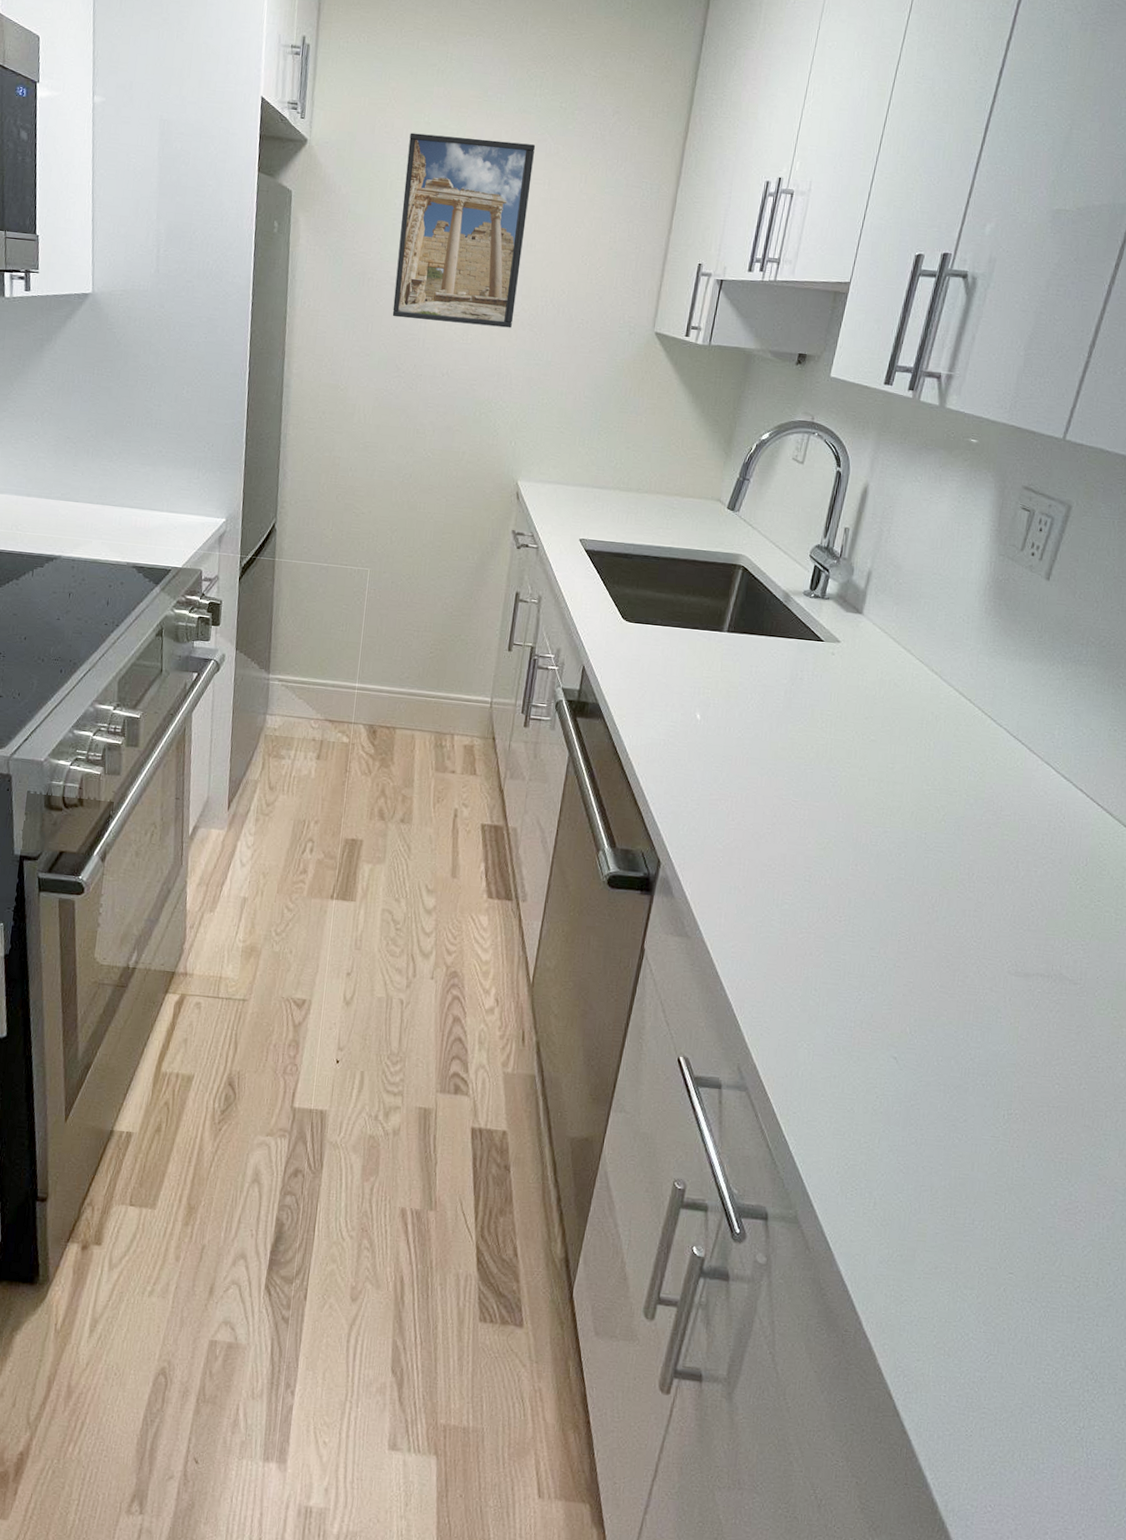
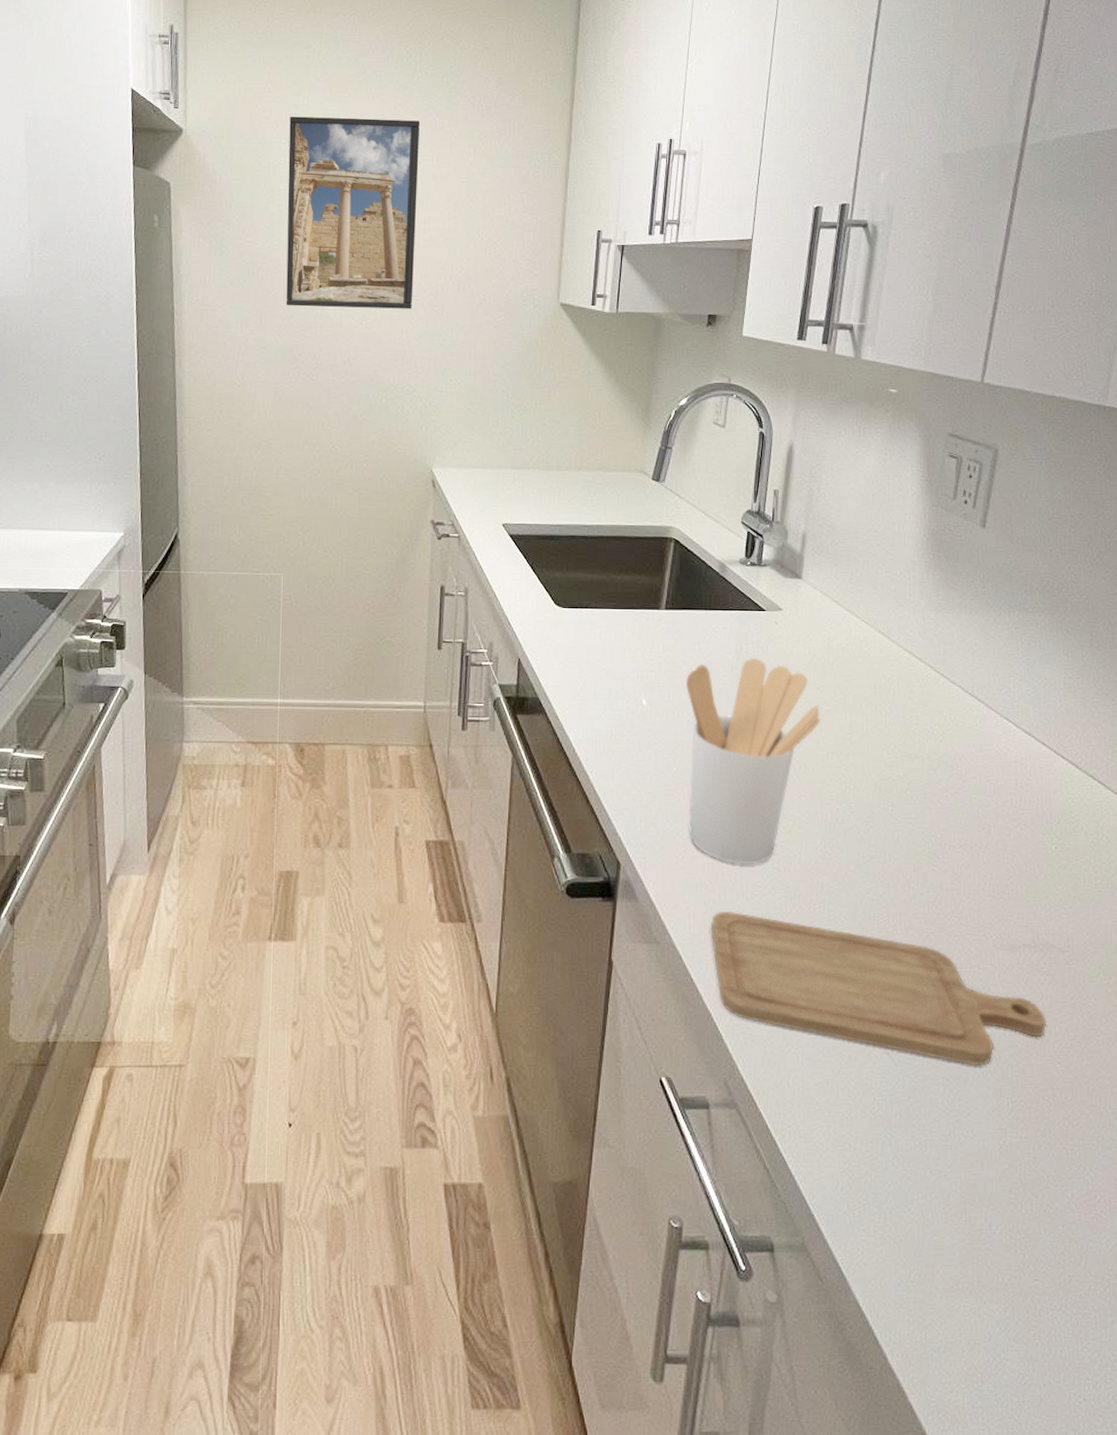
utensil holder: none [728,685,866,875] -> present [686,658,820,865]
chopping board: none [739,914,1050,1079] -> present [710,911,1046,1066]

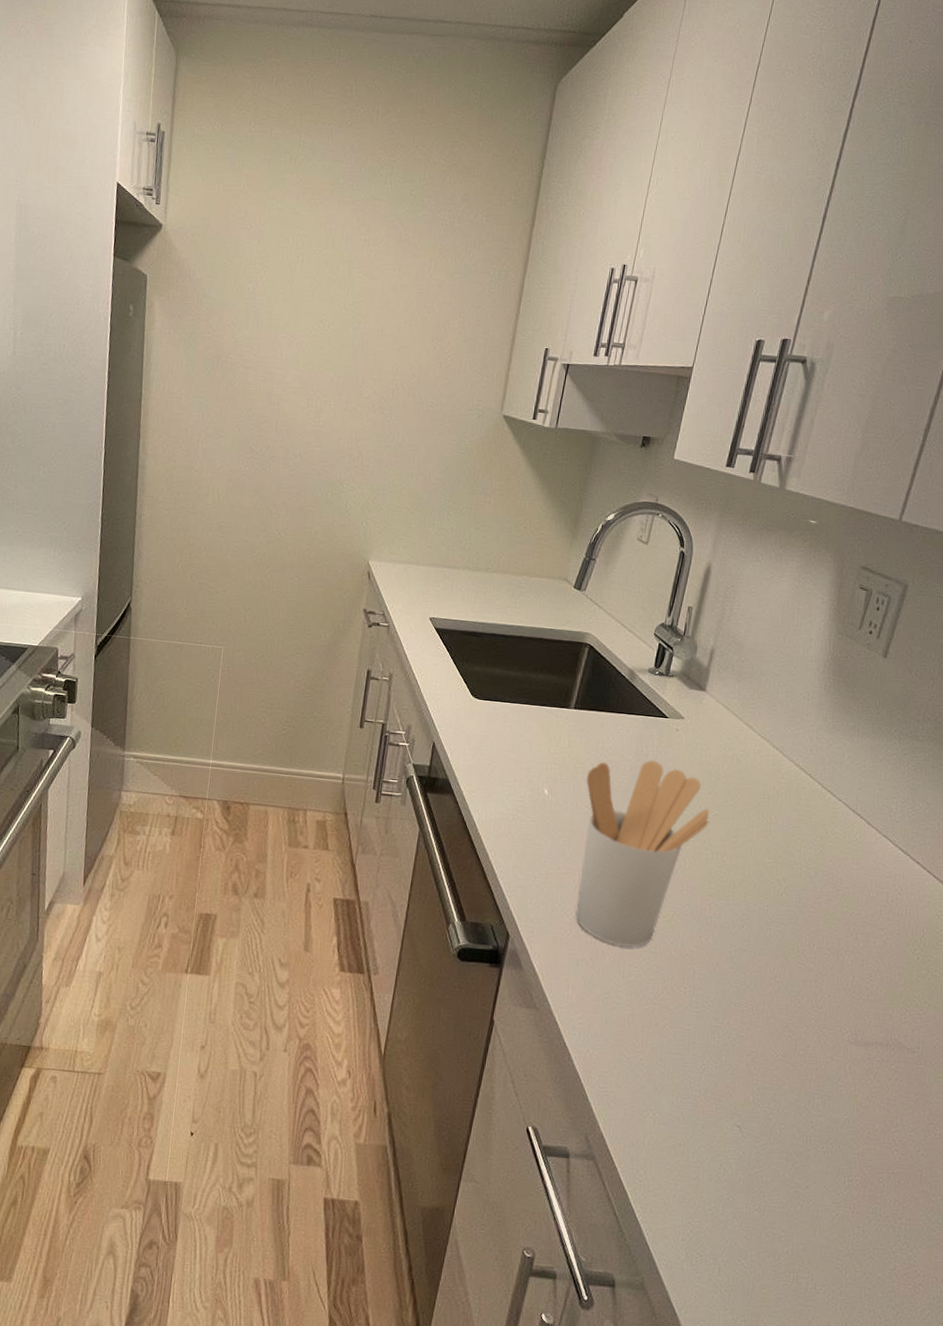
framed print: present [286,116,421,309] -> none [246,219,386,411]
chopping board: present [710,911,1046,1066] -> none [586,985,889,1146]

